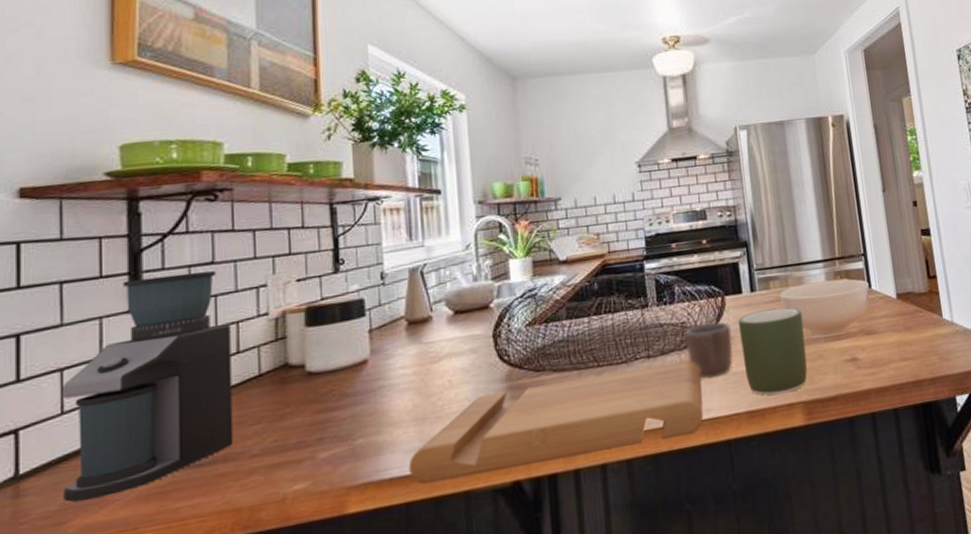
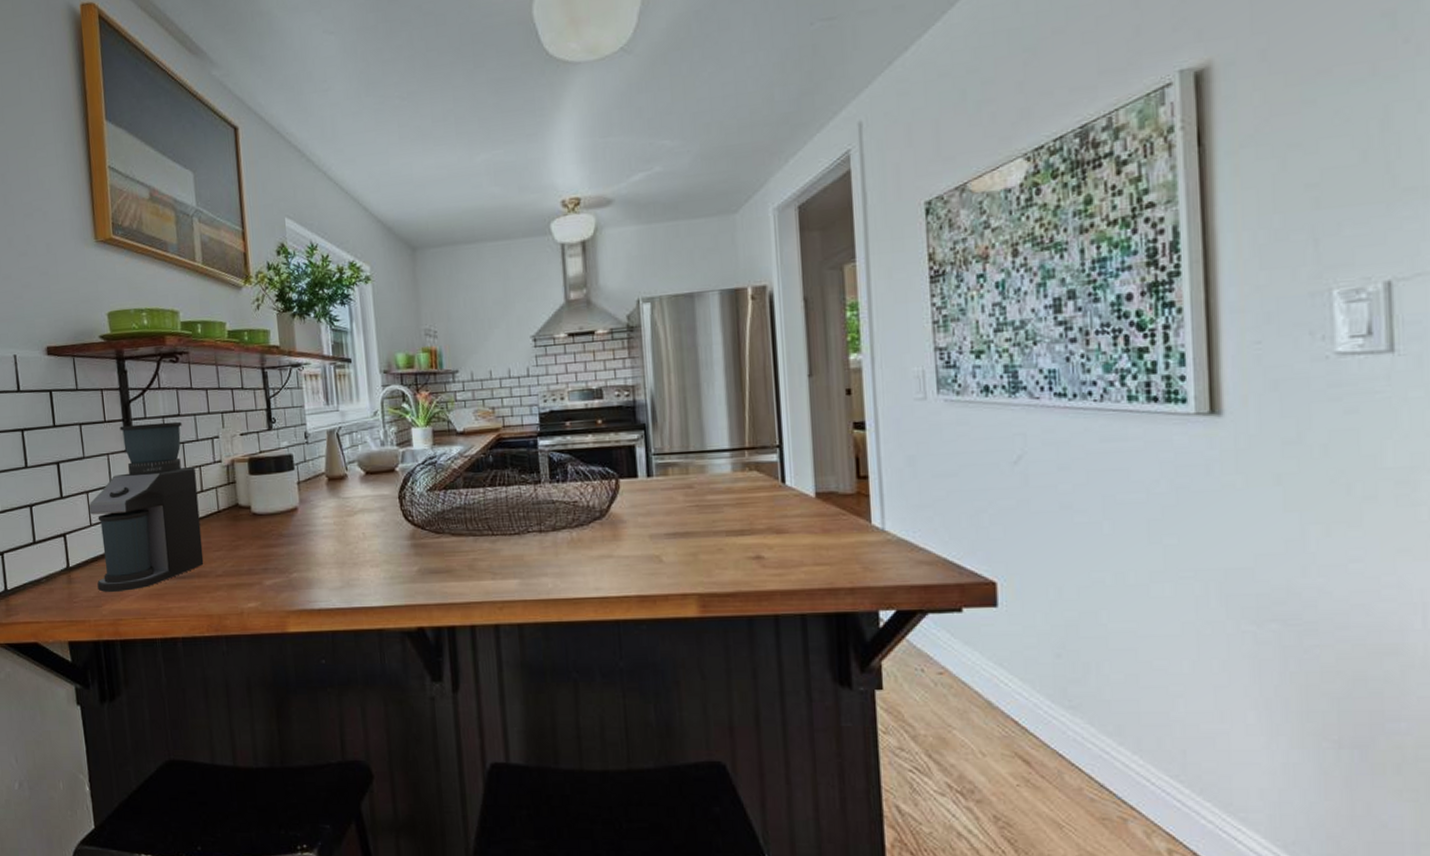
cutting board: present [408,360,704,484] -> none [332,539,593,618]
cup: present [685,322,733,377] -> none [577,504,626,557]
mug: present [738,307,808,396] -> none [633,496,705,583]
bowl: present [779,279,870,337] -> none [678,471,783,530]

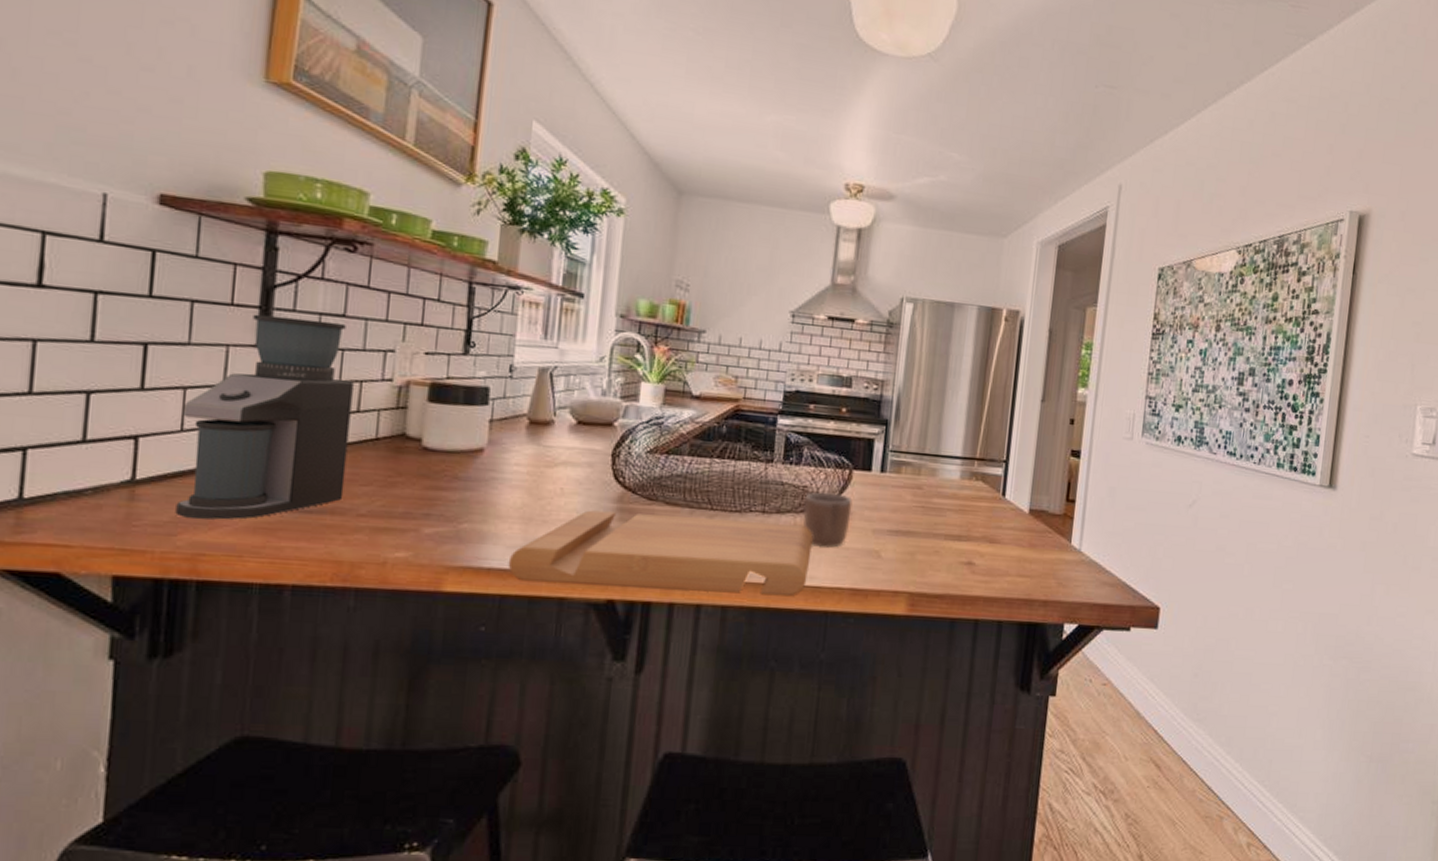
cutting board: none [332,539,593,618] -> present [508,510,813,597]
cup: none [577,504,626,557] -> present [803,492,853,546]

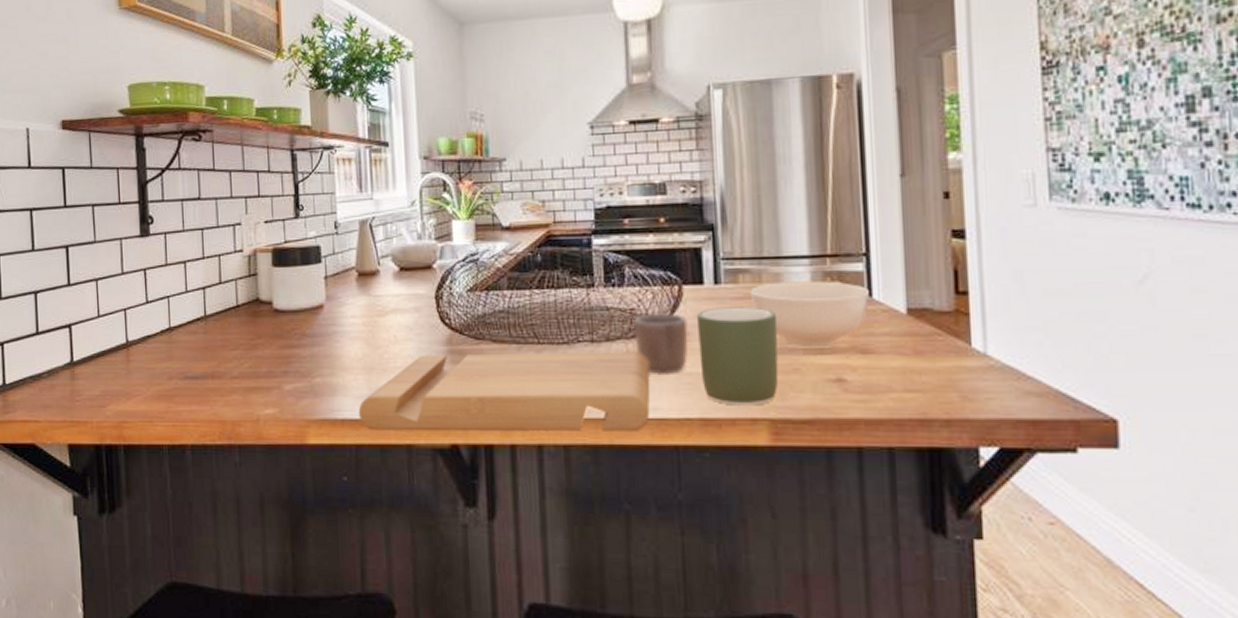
coffee grinder: present [175,314,354,520] -> none [97,205,219,391]
mug: none [857,492,929,580] -> present [697,306,779,406]
bowl: none [909,476,1003,536] -> present [750,281,869,348]

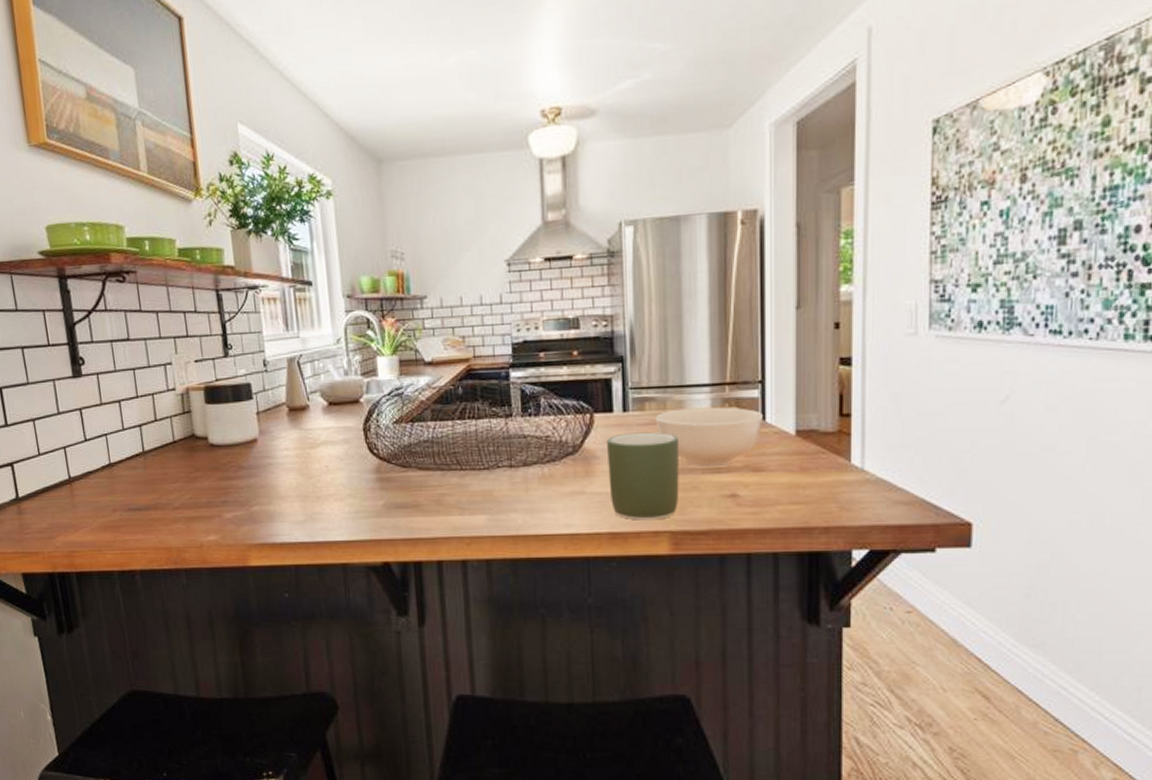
cutting board: present [358,351,650,432] -> none [295,475,564,552]
cup: present [634,313,689,373] -> none [549,439,599,493]

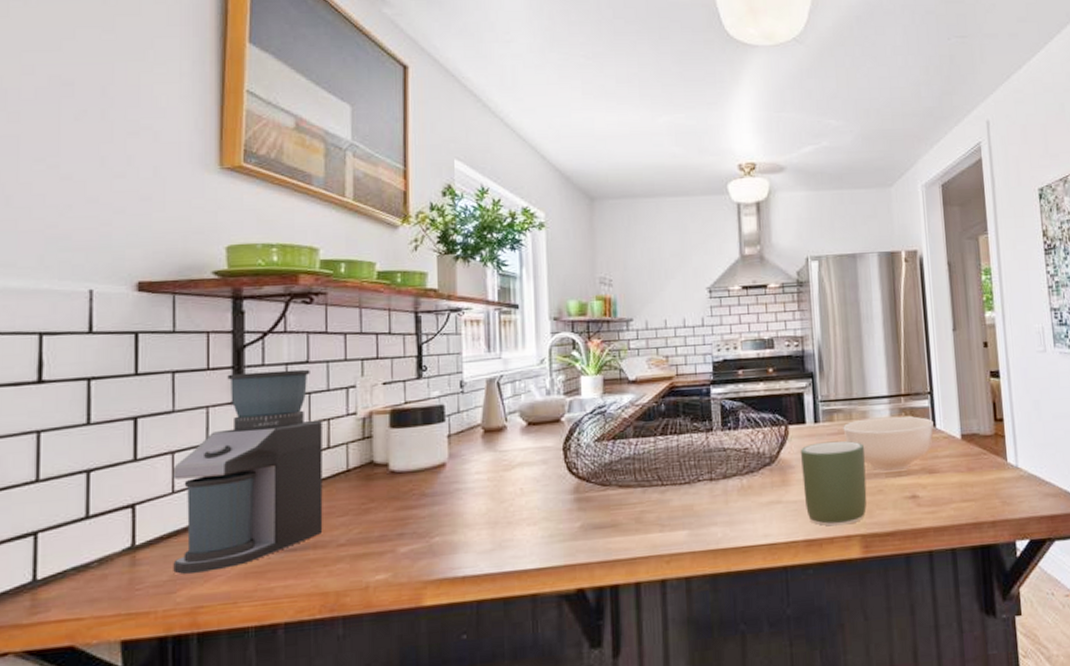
coffee grinder: none [36,346,161,523] -> present [172,369,323,574]

